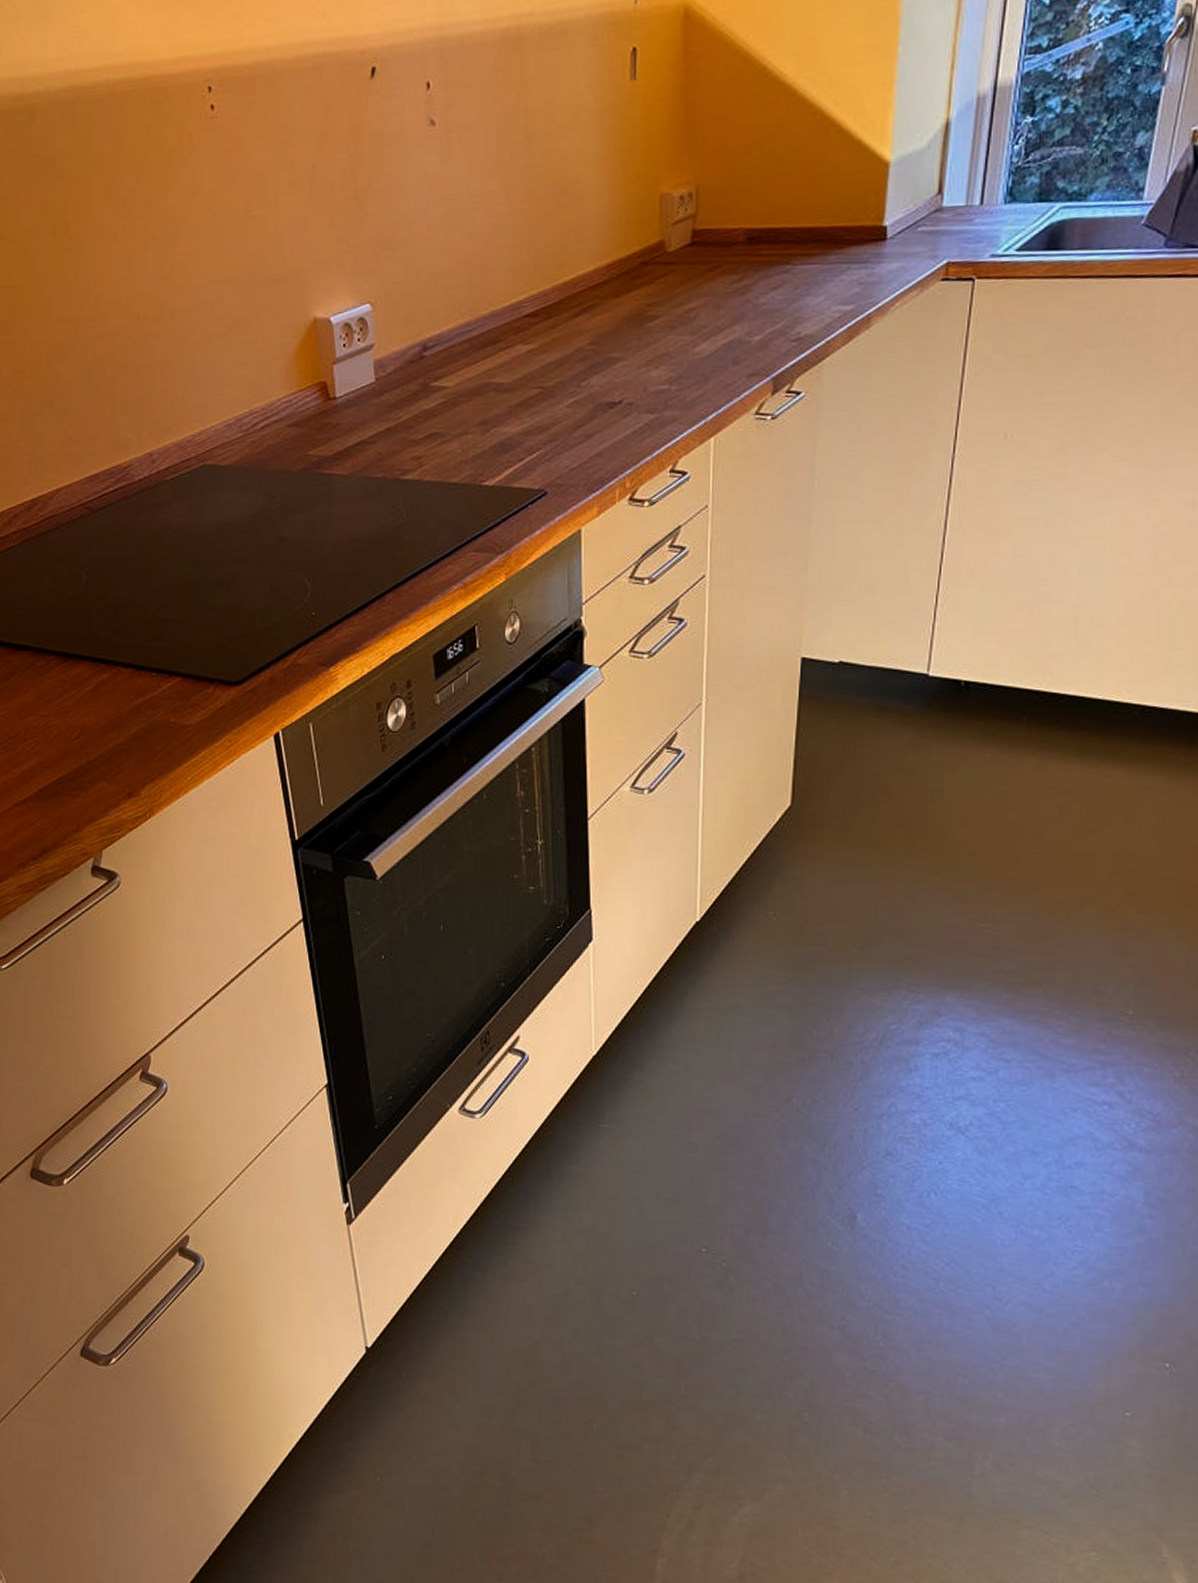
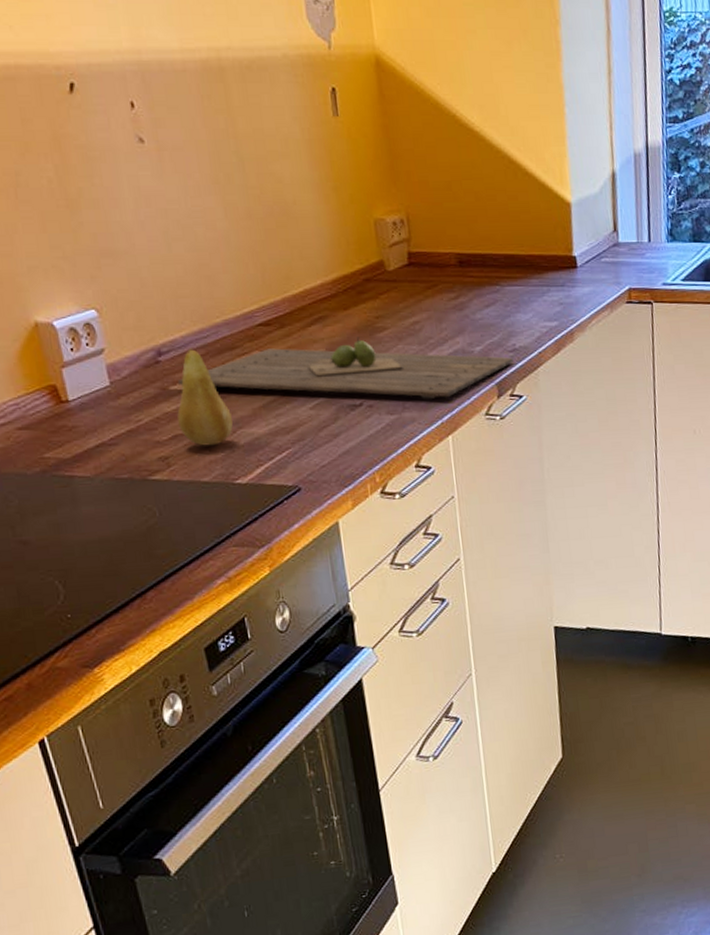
fruit: none [435,342,489,446] -> present [177,348,234,446]
cutting board: none [439,327,796,396] -> present [178,336,514,399]

